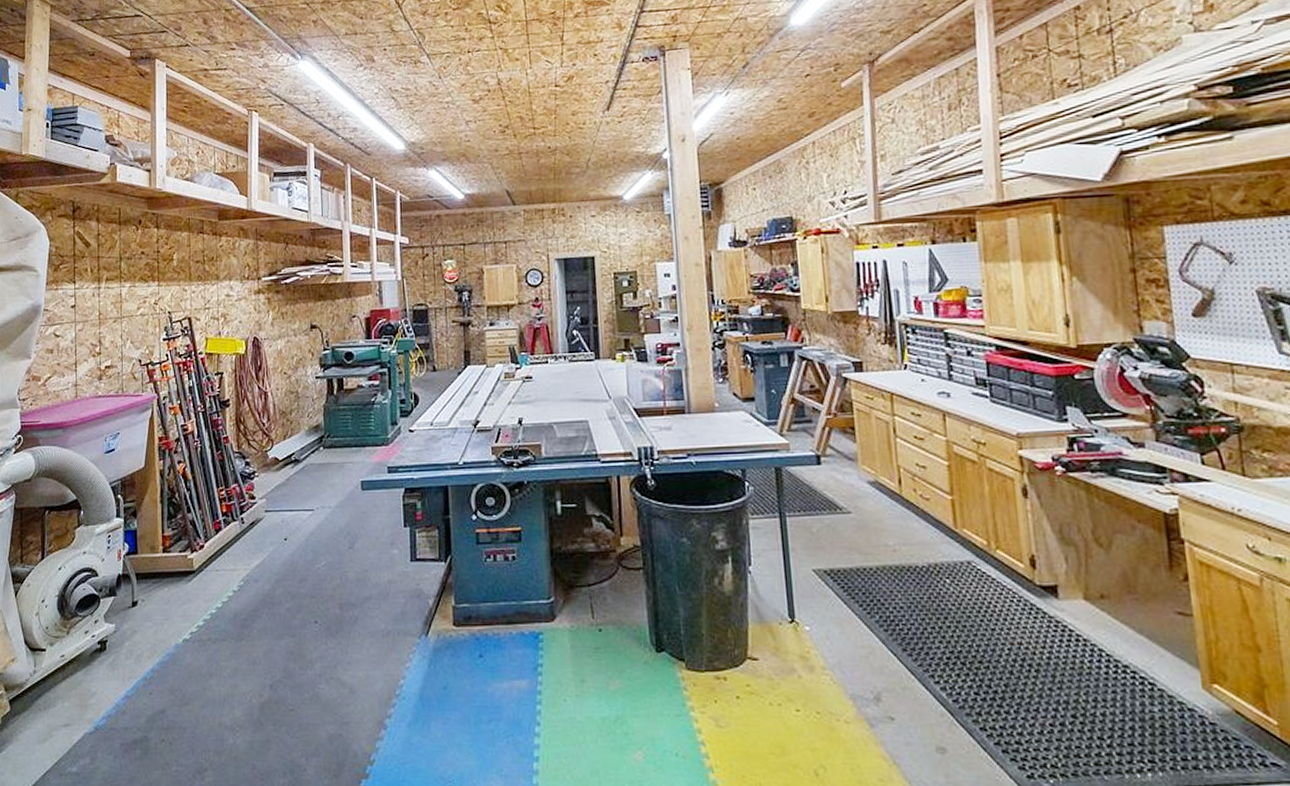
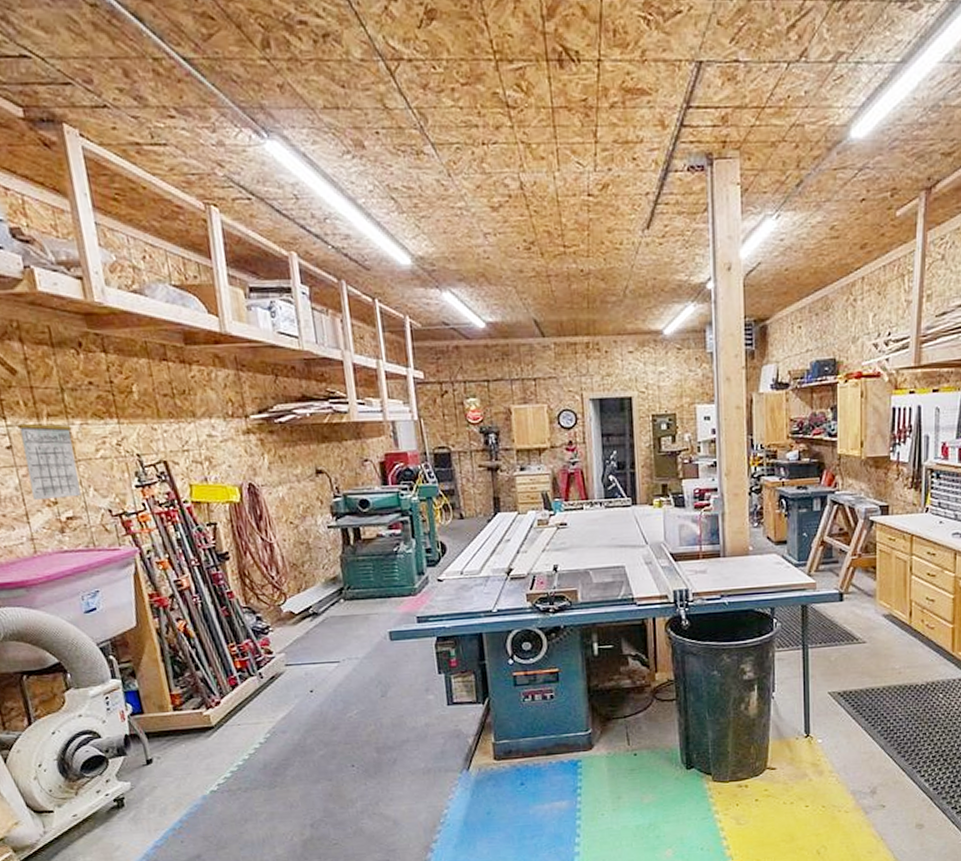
calendar: none [82,273,122,352] -> present [17,407,81,501]

